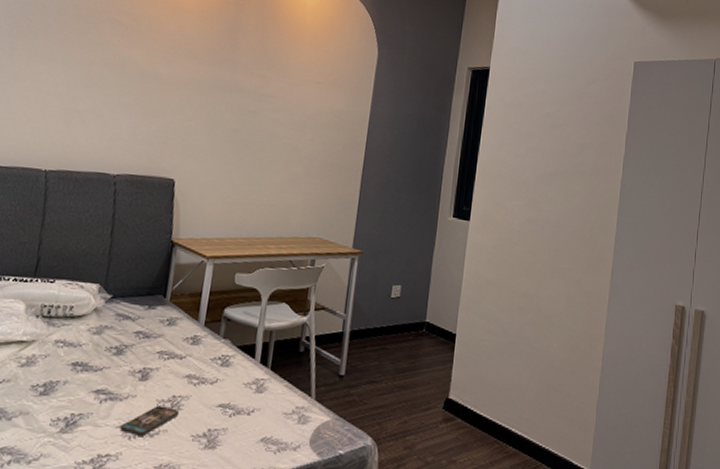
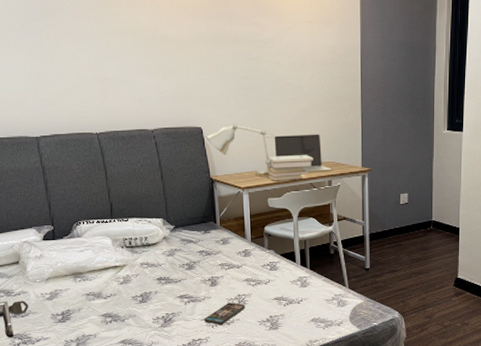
desk lamp: none [176,179,257,247] -> present [205,123,274,177]
books: none [240,223,299,255] -> present [267,155,314,181]
laptop: none [255,199,319,249] -> present [274,134,333,173]

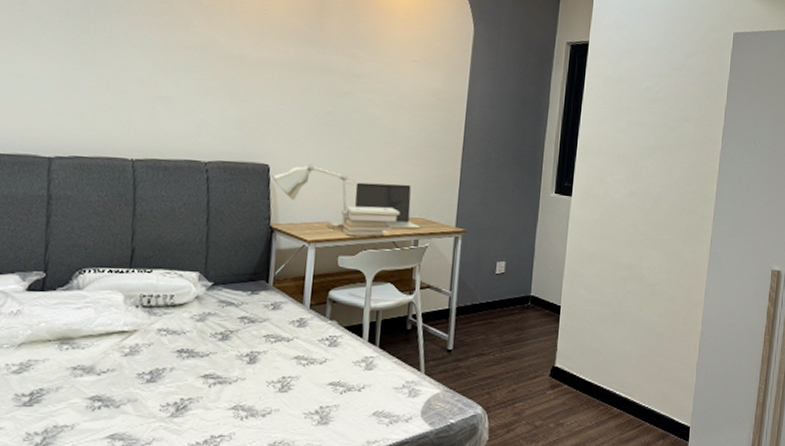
smartphone: present [204,302,246,326] -> none [231,387,291,418]

